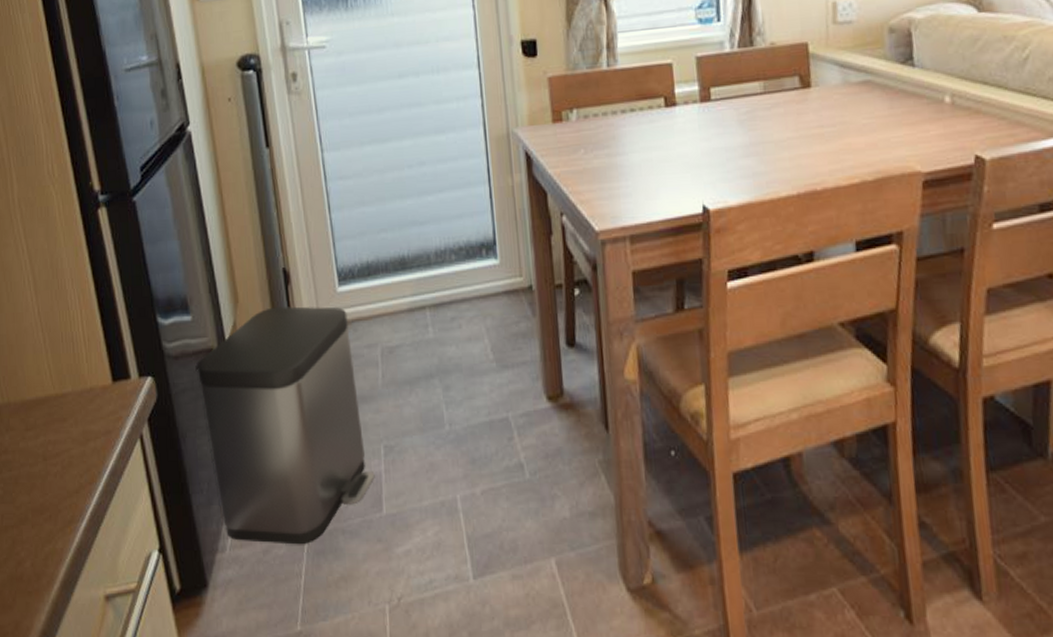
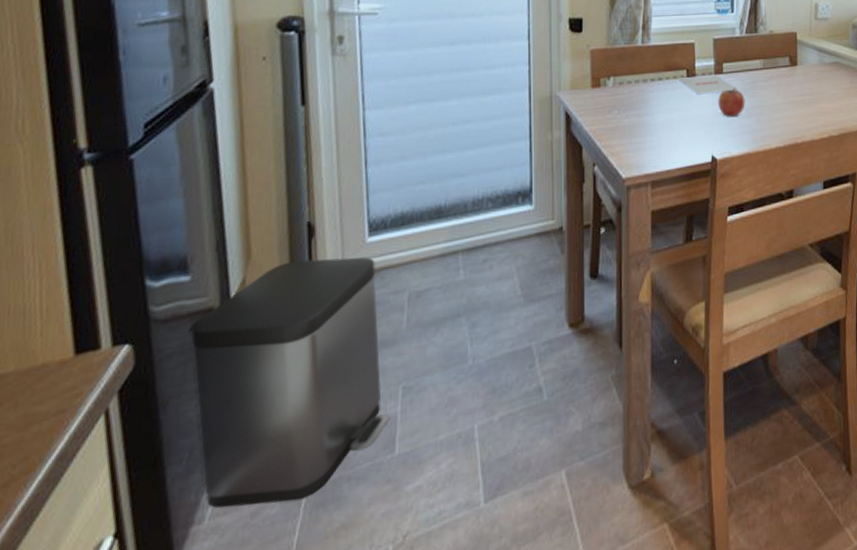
magazine: none [656,103,733,129] -> present [679,75,739,95]
fruit: none [705,119,743,156] -> present [717,88,745,117]

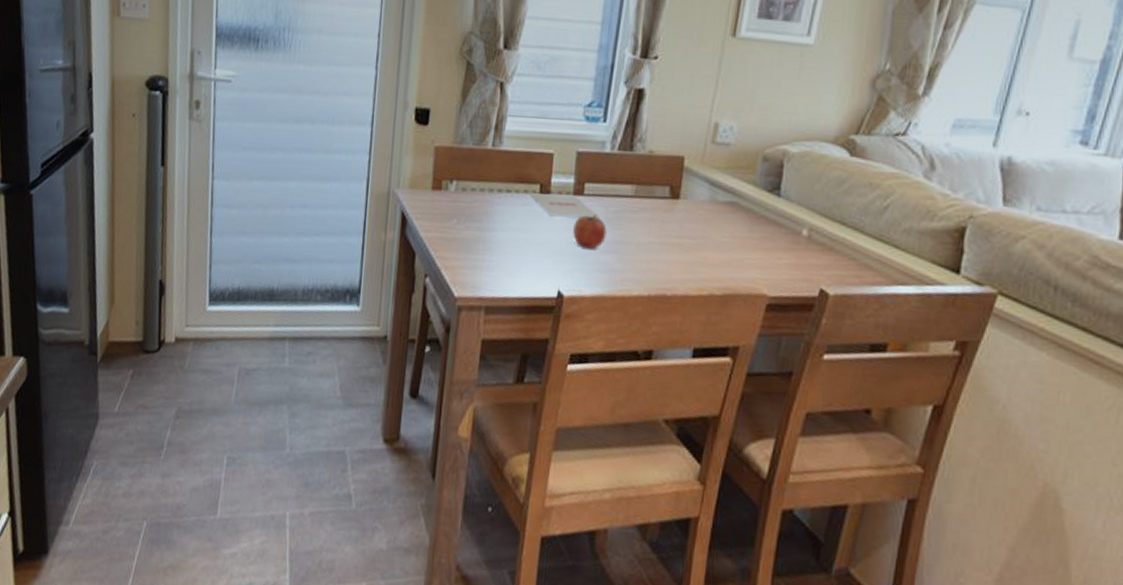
pedal bin: present [191,257,390,508] -> none [67,314,215,531]

